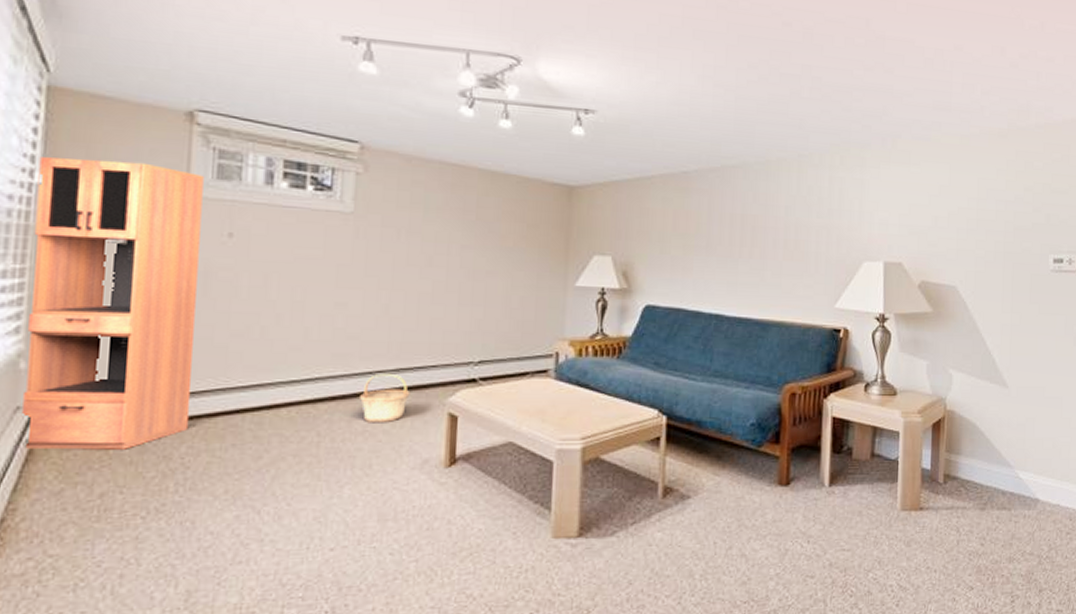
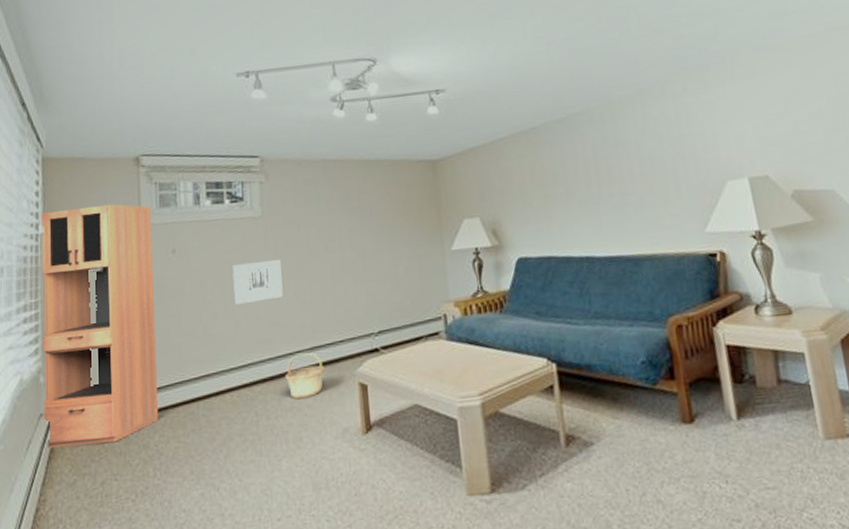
wall art: none [305,262,371,310] -> present [232,259,283,304]

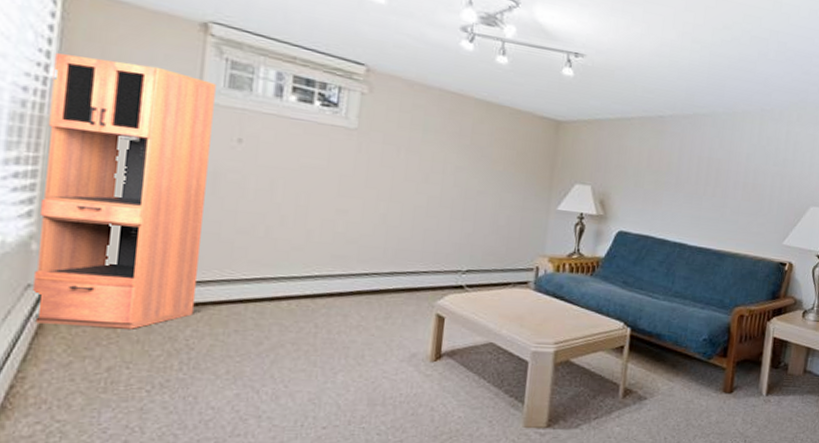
wall art: present [232,259,283,304] -> none [308,172,372,217]
basket: present [285,352,325,399] -> none [356,275,403,319]

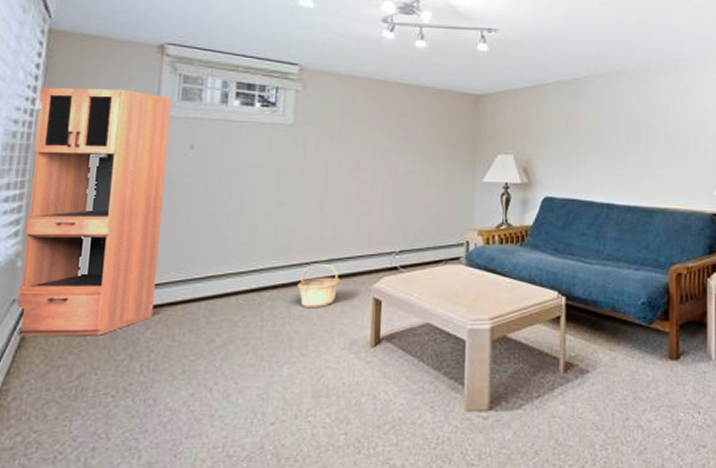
basket: none [356,275,403,319] -> present [298,263,341,307]

